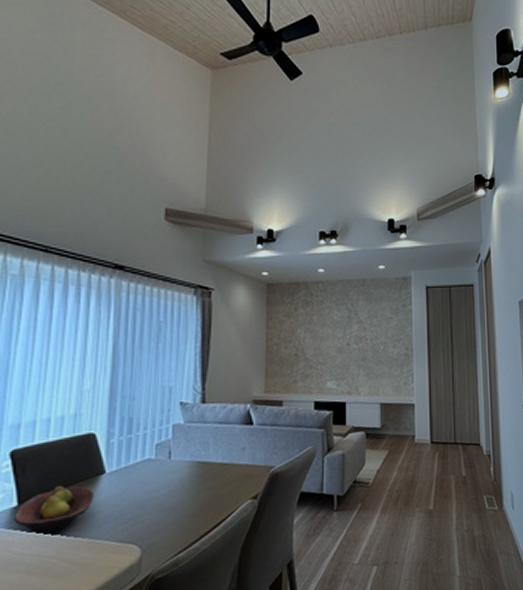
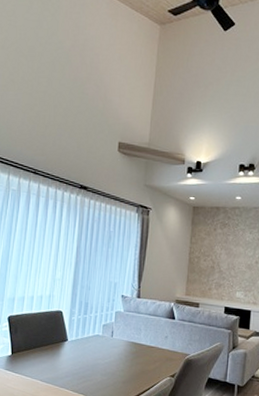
fruit bowl: present [14,486,93,535] -> none [9,345,59,378]

